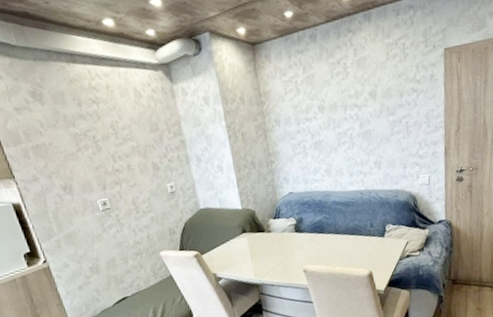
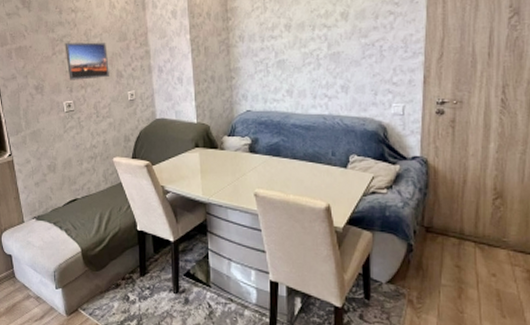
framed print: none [89,134,145,177] -> present [65,42,109,81]

